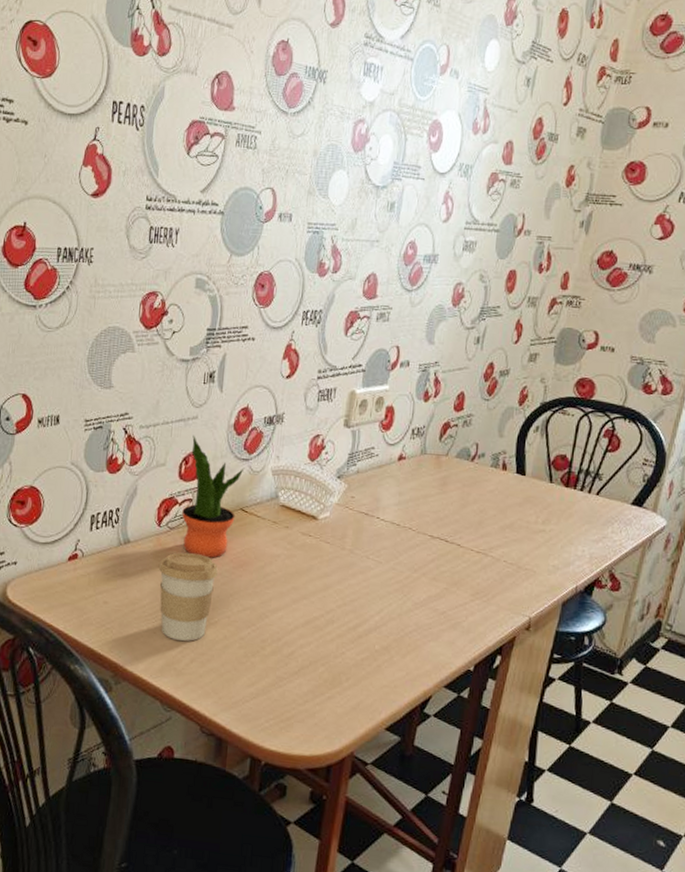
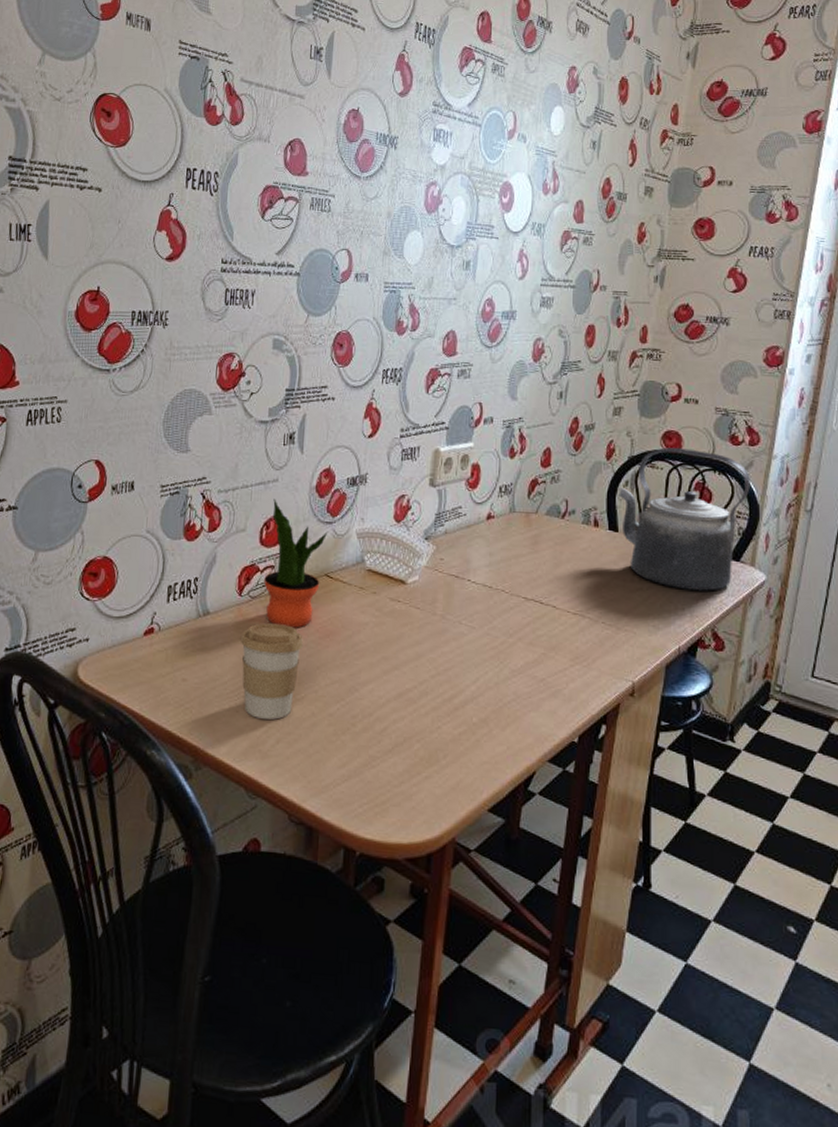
kettle: none [527,394,660,535] -> present [617,447,750,591]

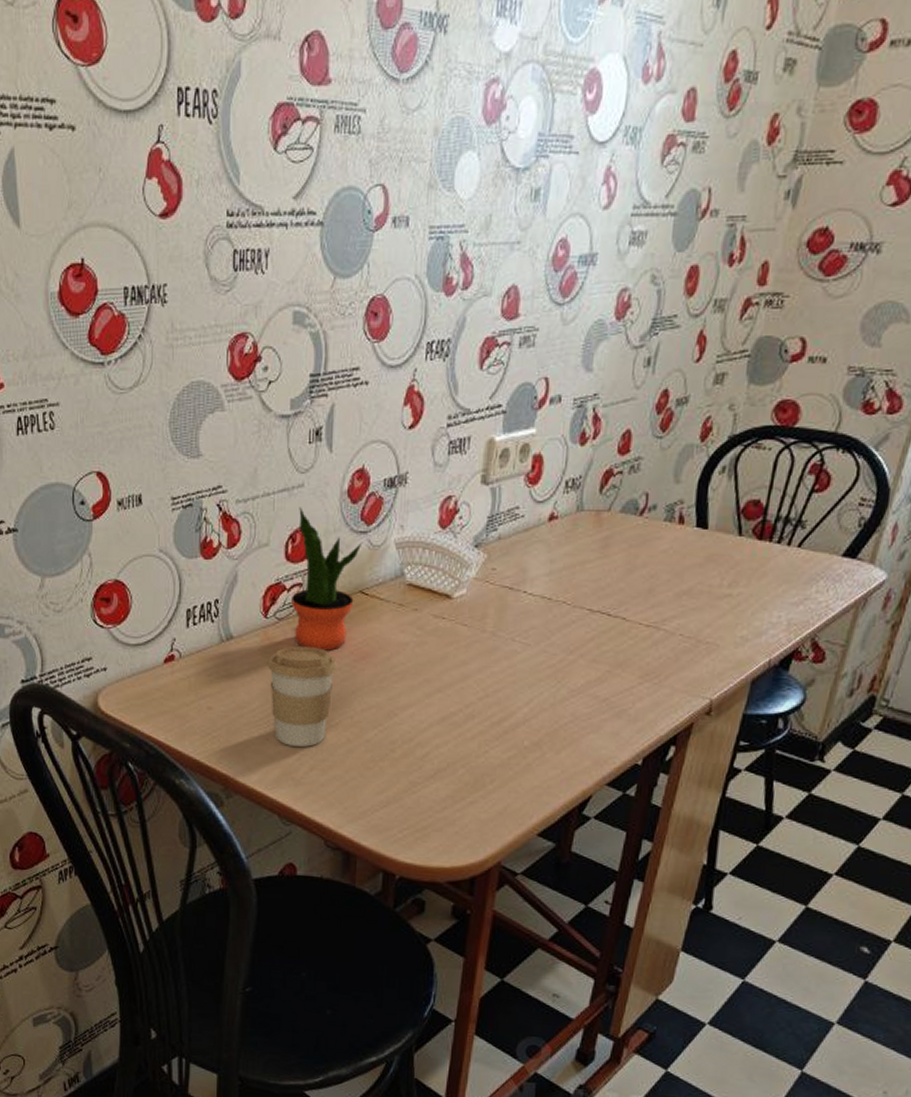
kettle: present [617,447,750,591] -> none [710,422,883,595]

